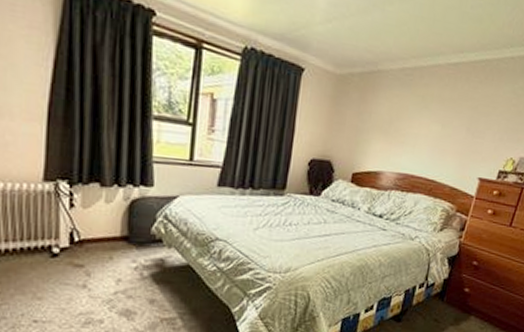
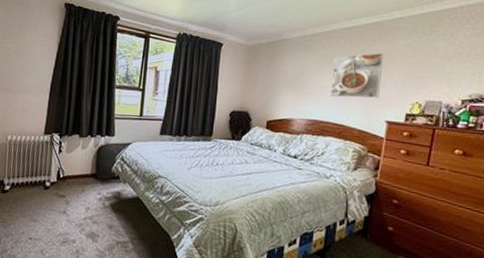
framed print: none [426,97,488,152] -> present [330,52,384,99]

